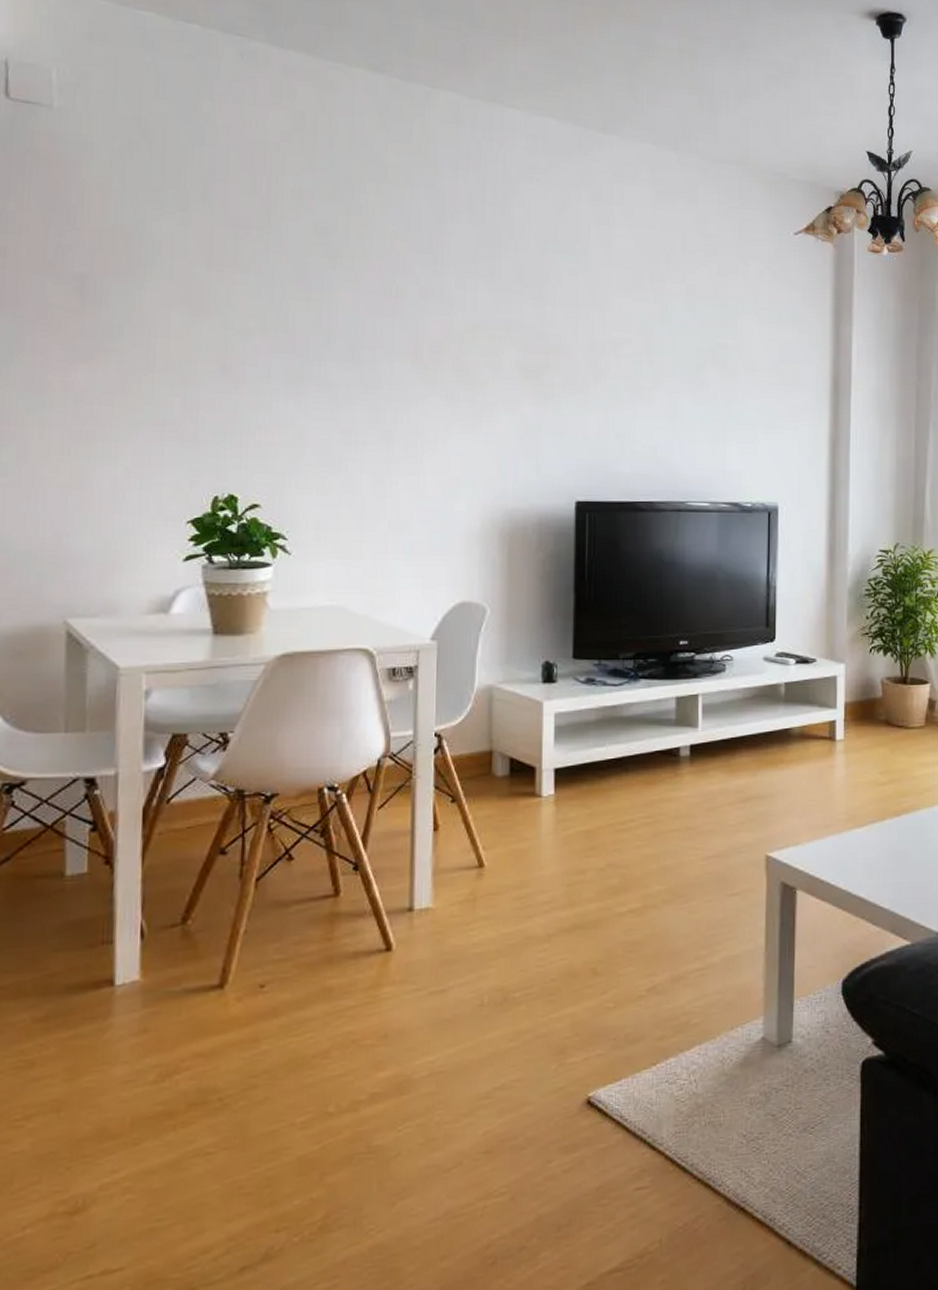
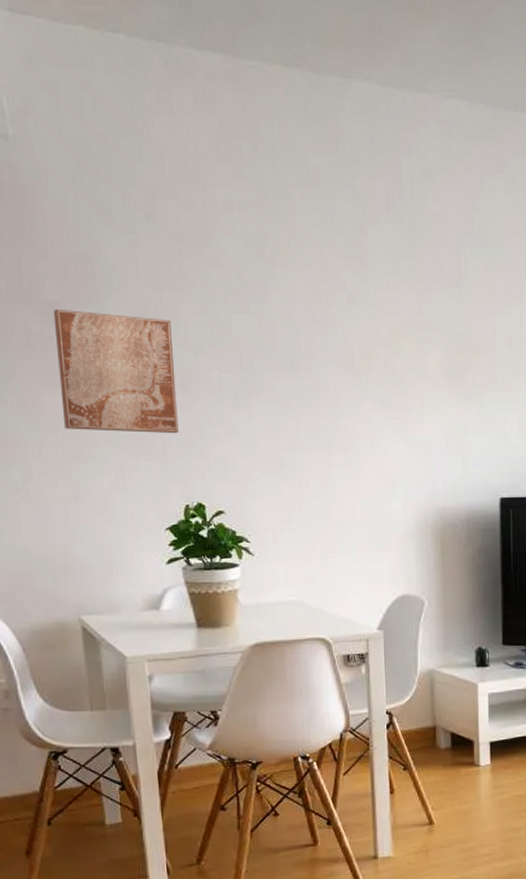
wall art: none [76,281,218,419] -> present [53,308,179,434]

